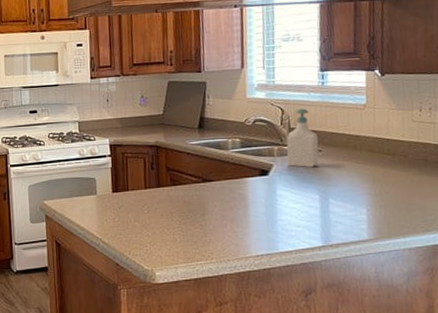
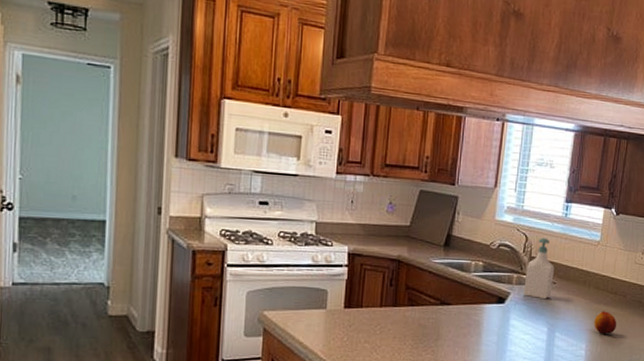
fruit: none [372,173,400,197] -> present [594,311,616,334]

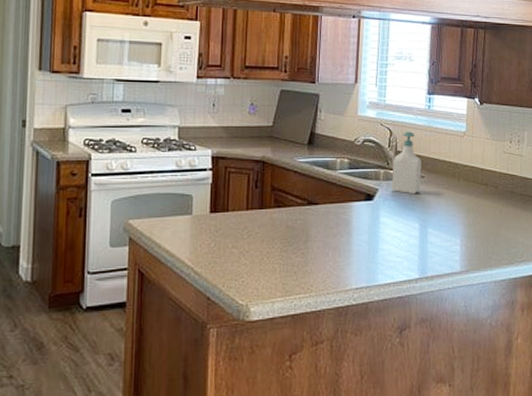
fruit: present [594,311,616,334] -> none [467,204,490,228]

